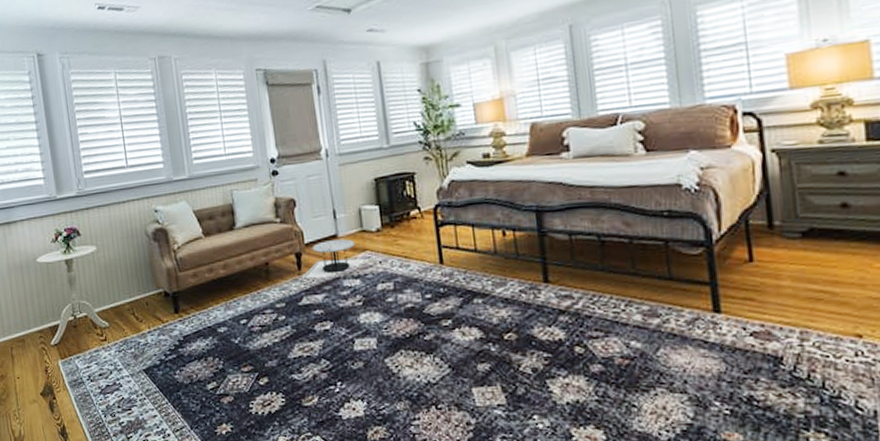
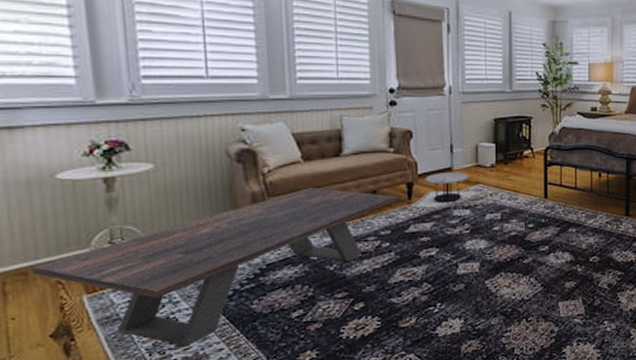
coffee table: none [27,261,288,412] -> present [32,187,397,347]

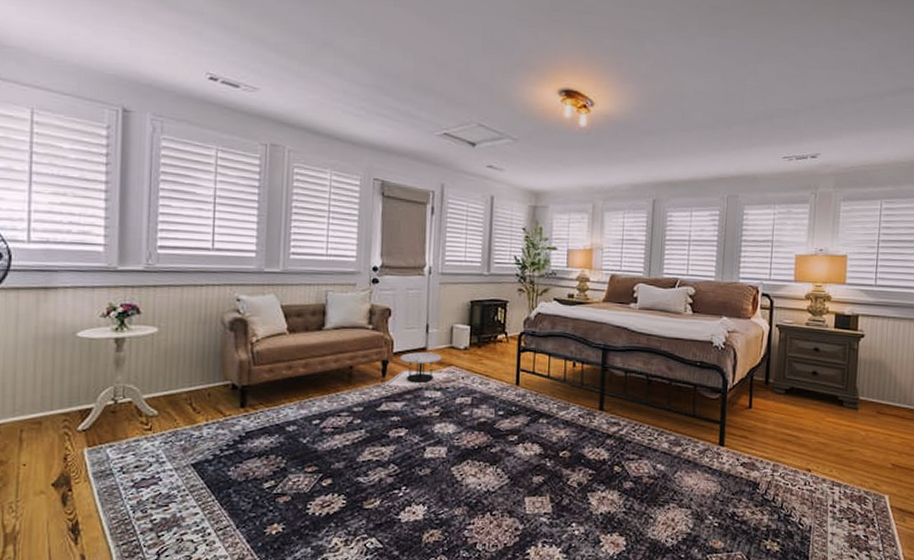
coffee table: present [32,187,397,347] -> none [46,358,372,508]

